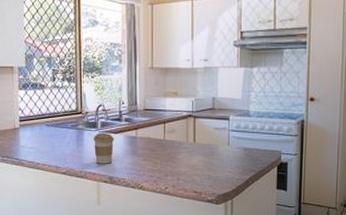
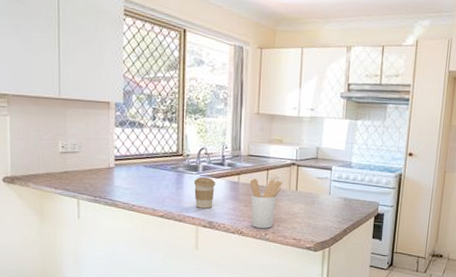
utensil holder: none [147,132,181,182] -> present [249,178,283,228]

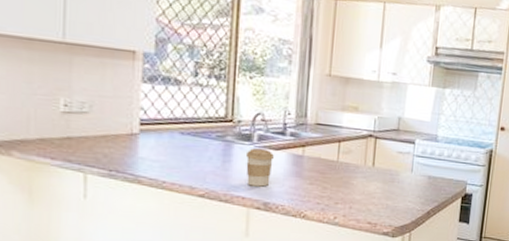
utensil holder: present [249,178,283,228] -> none [316,151,358,211]

